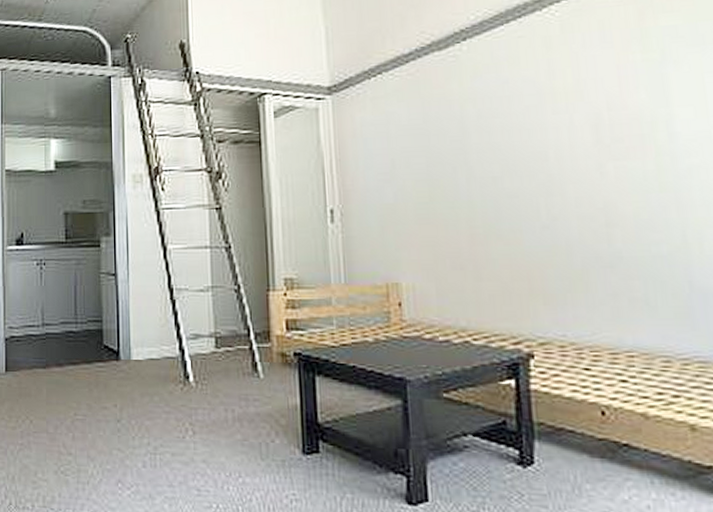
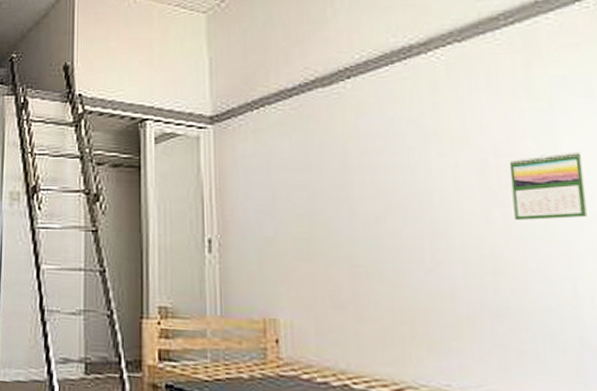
calendar: none [622,101,699,172] -> present [509,151,589,220]

